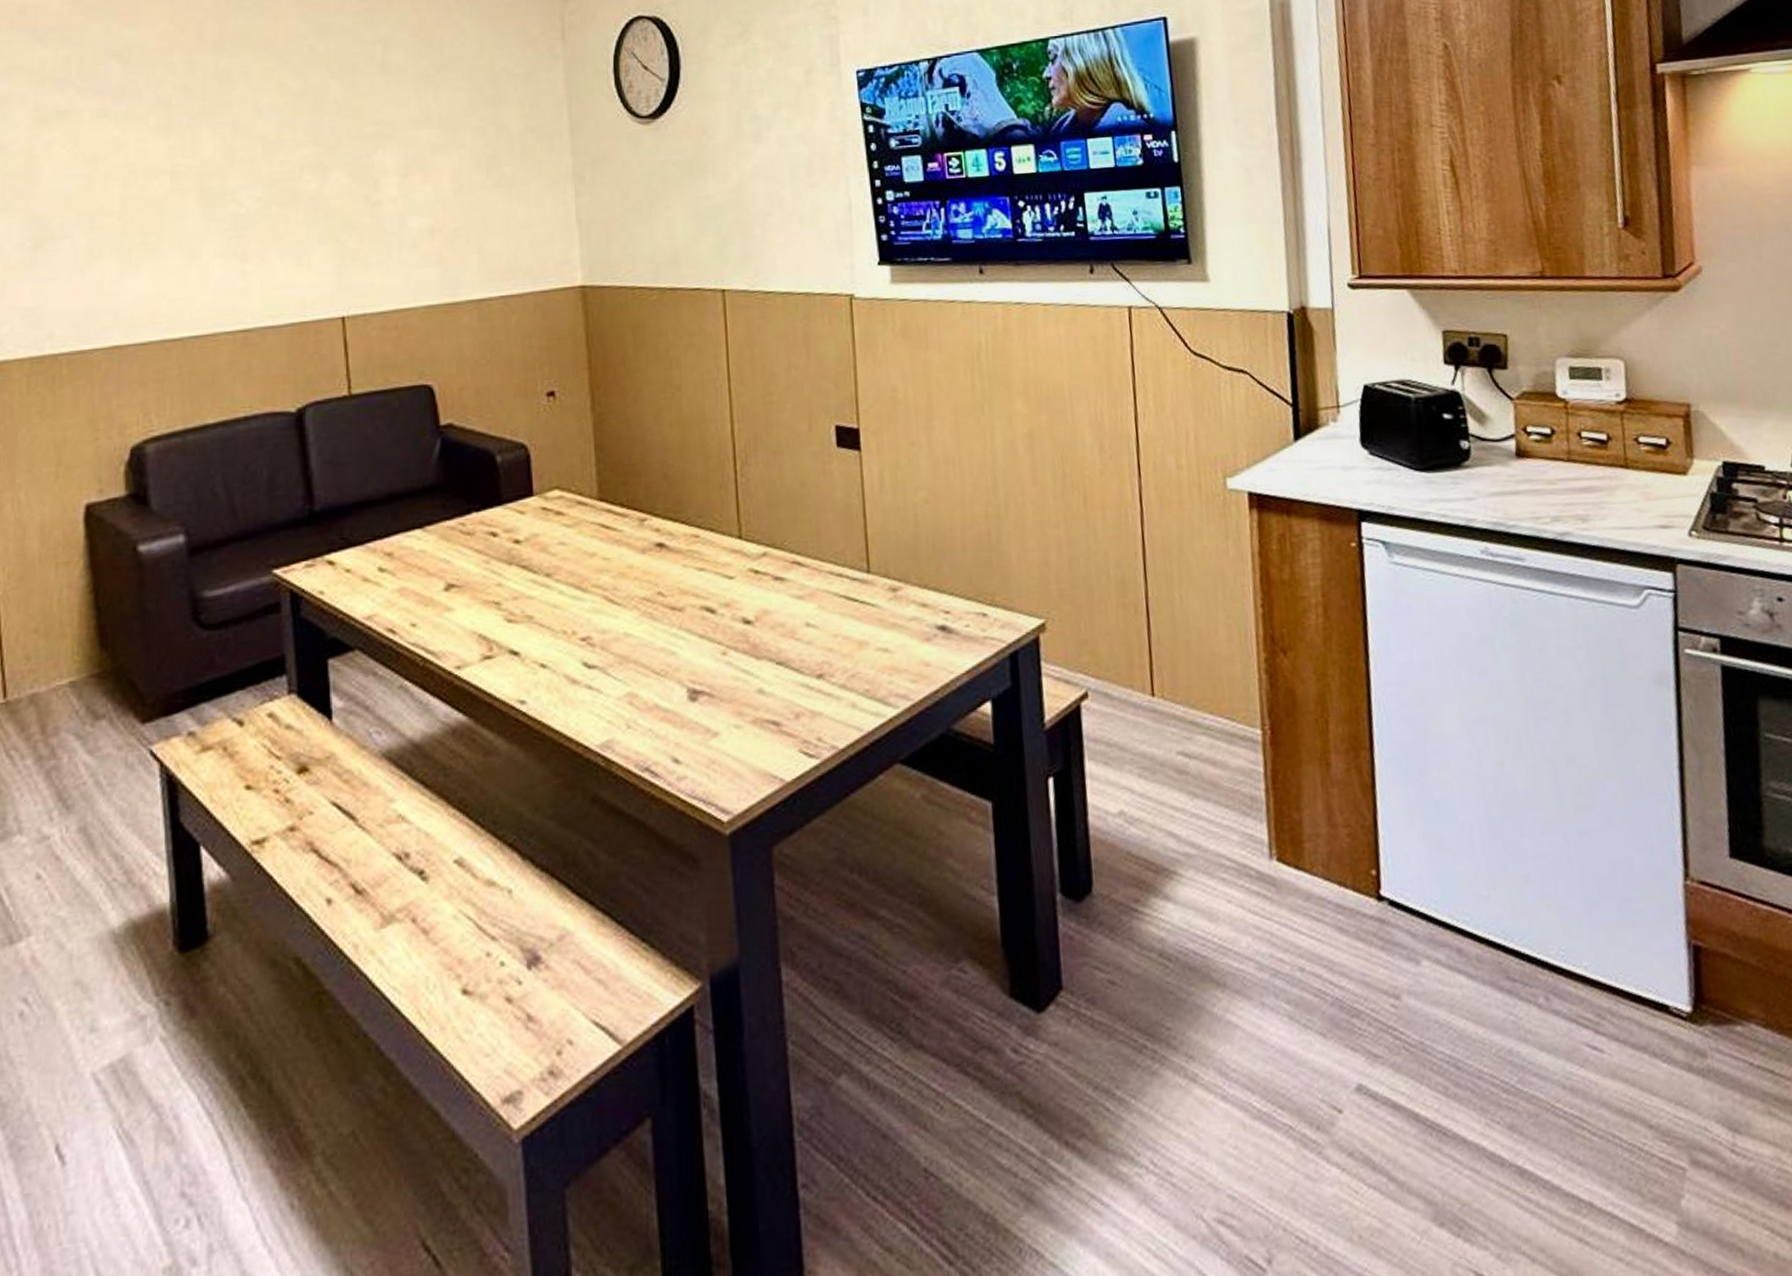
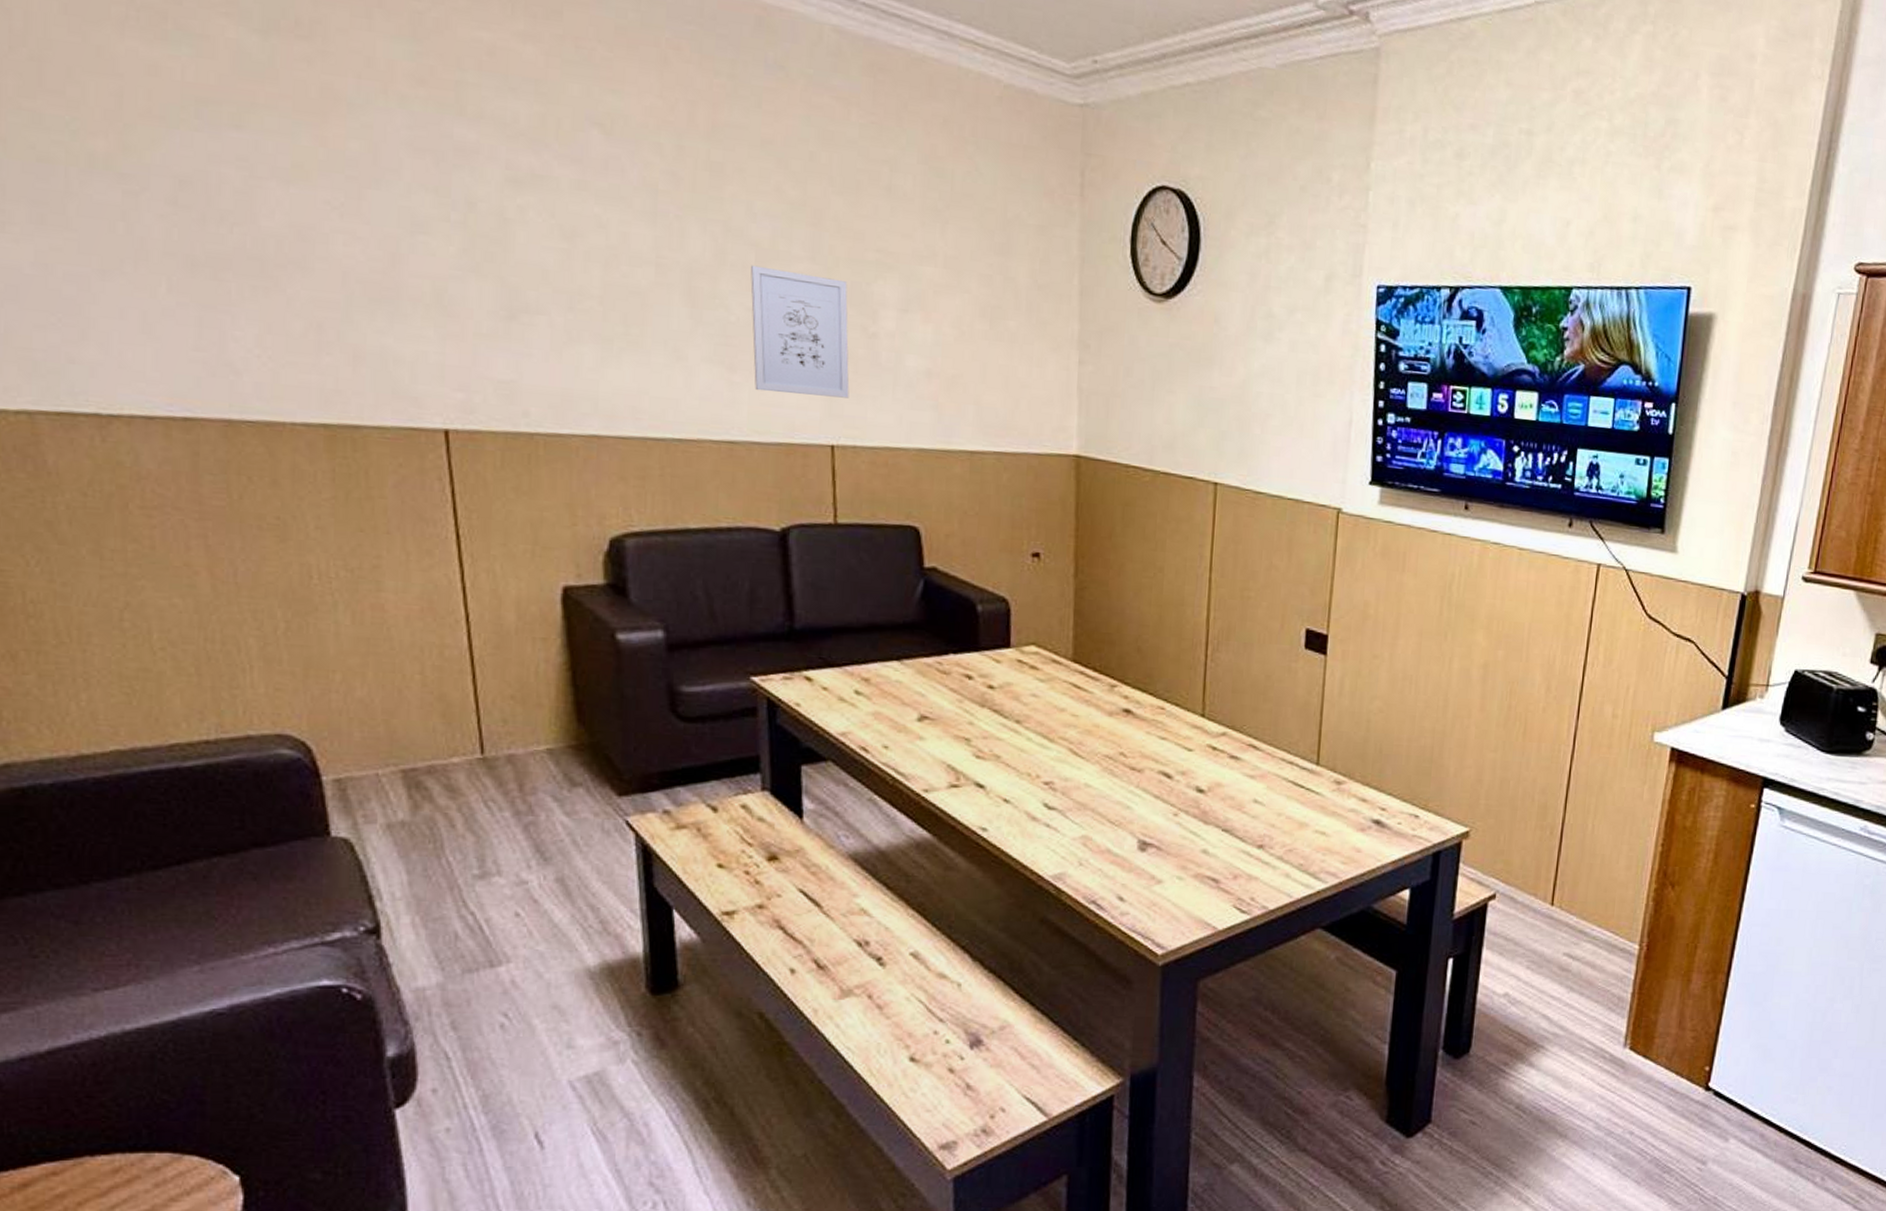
wall art: none [259,156,357,276] -> present [750,265,850,398]

